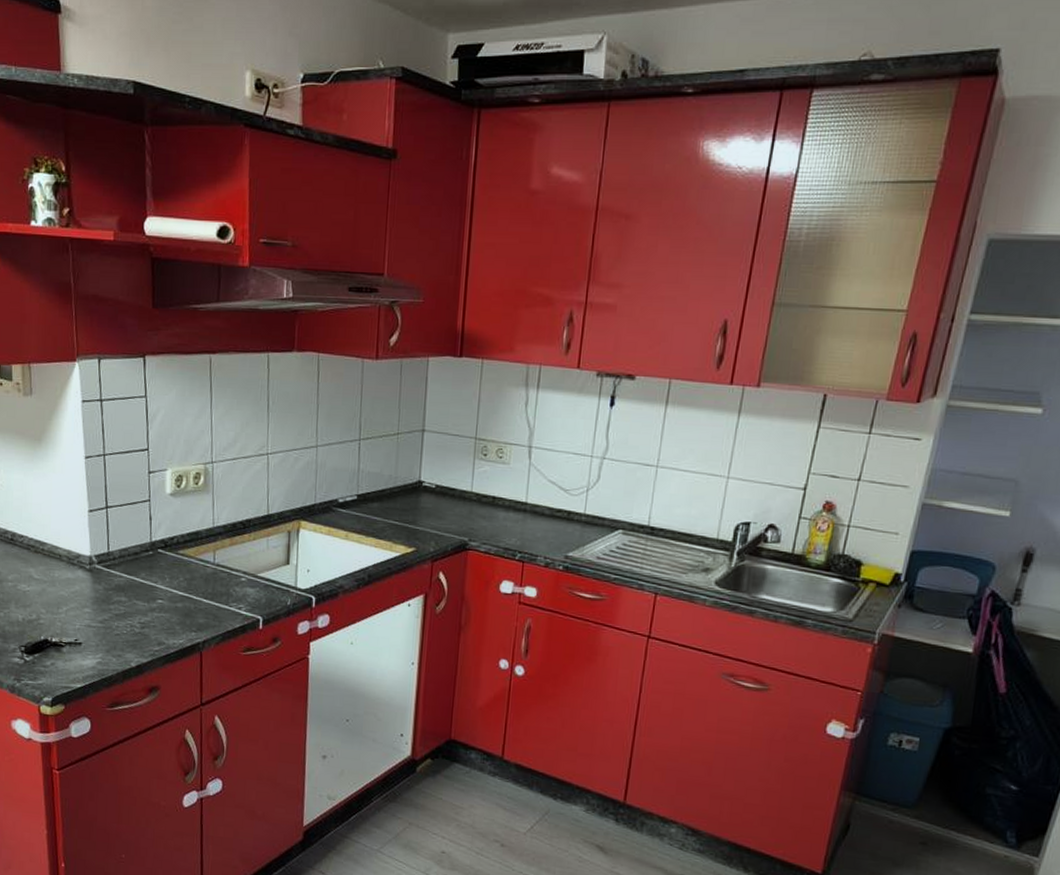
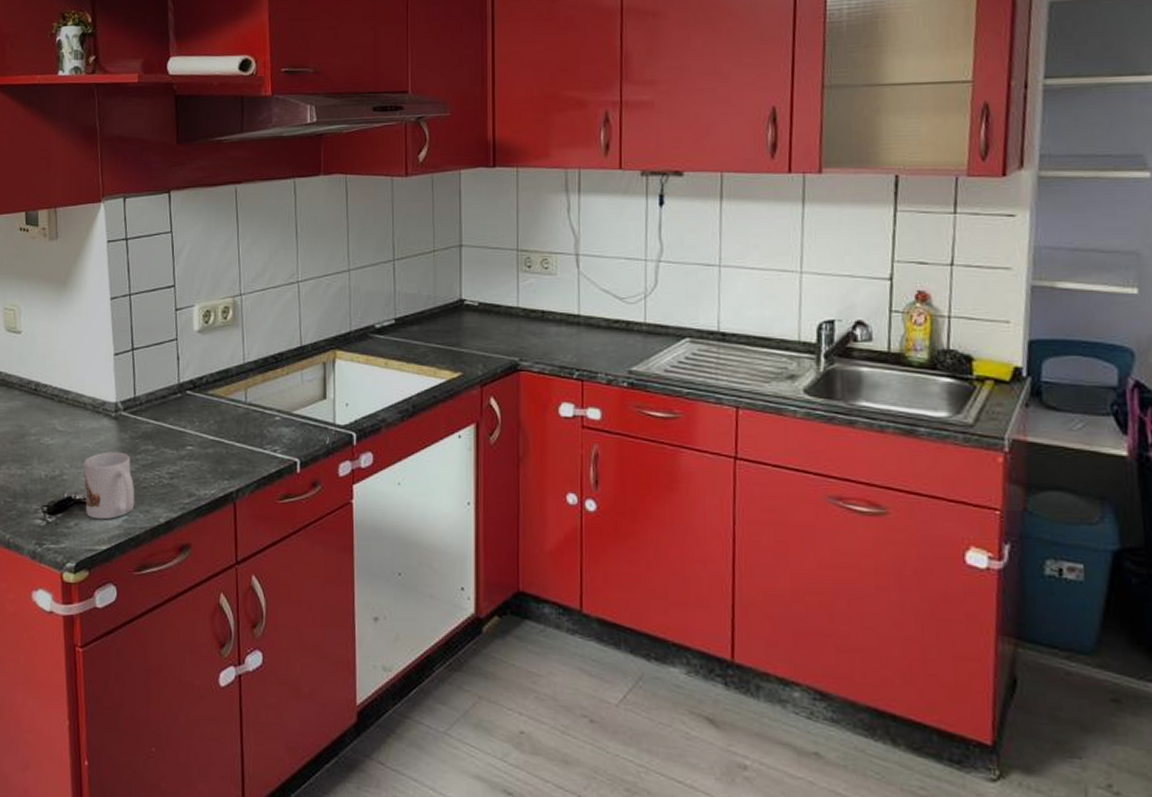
mug: none [59,600,108,661] -> present [84,452,135,520]

